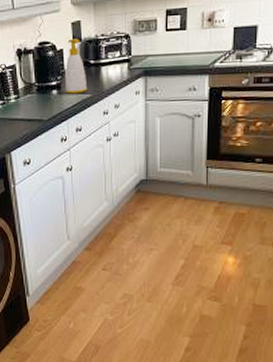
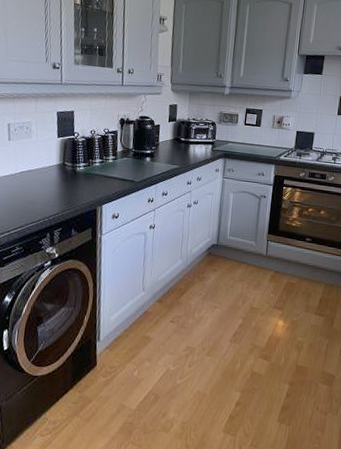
soap bottle: present [65,38,88,94] -> none [157,118,177,164]

